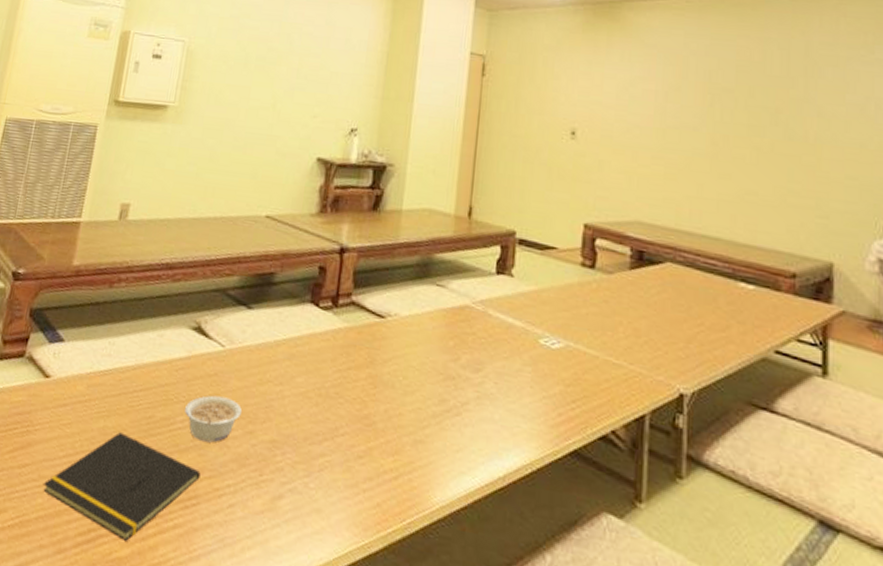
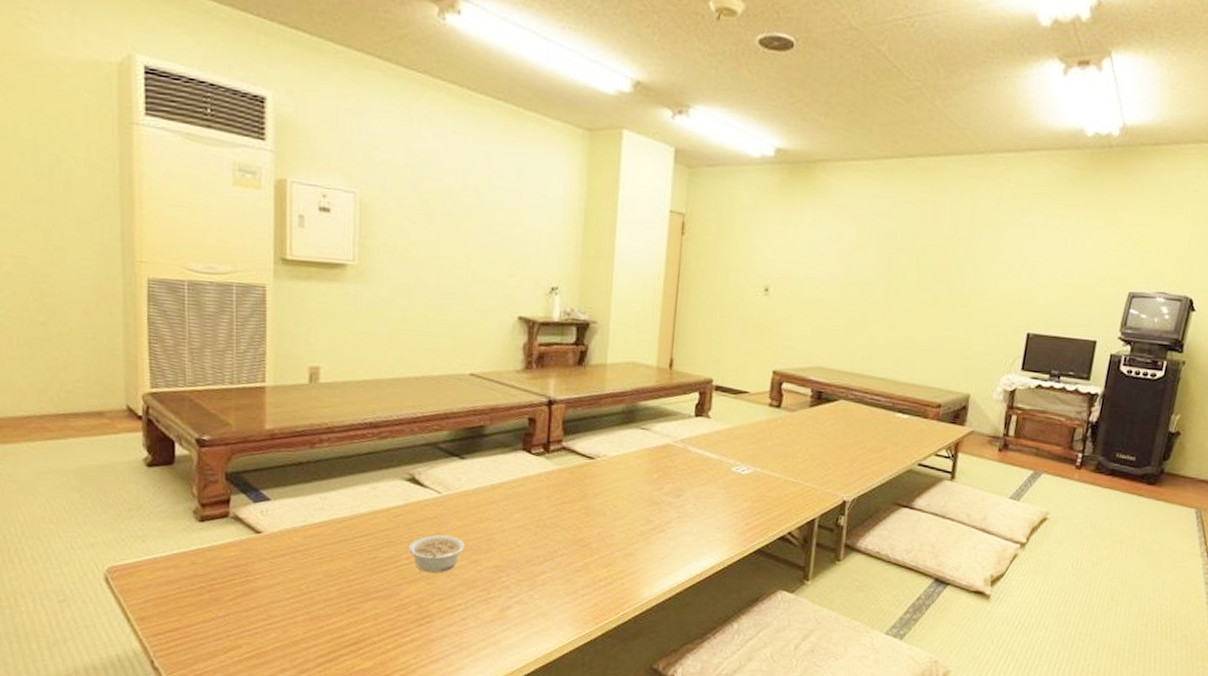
notepad: present [43,432,201,541] -> none [274,573,431,656]

